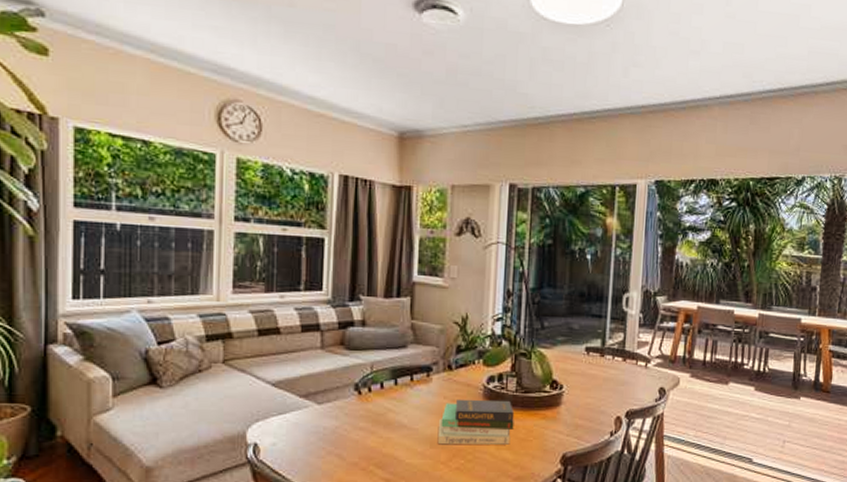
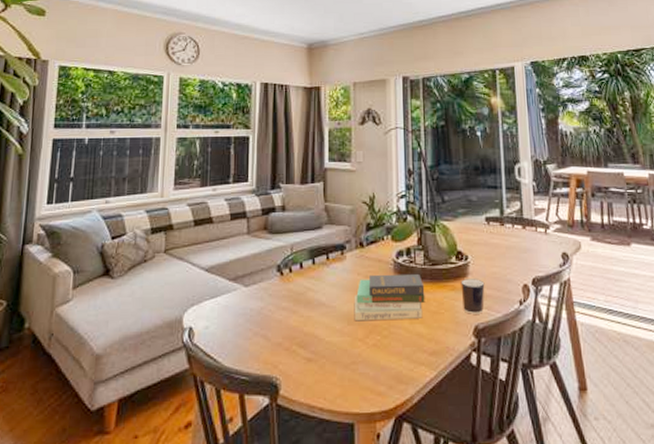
mug: none [552,408,577,443] -> present [461,279,485,314]

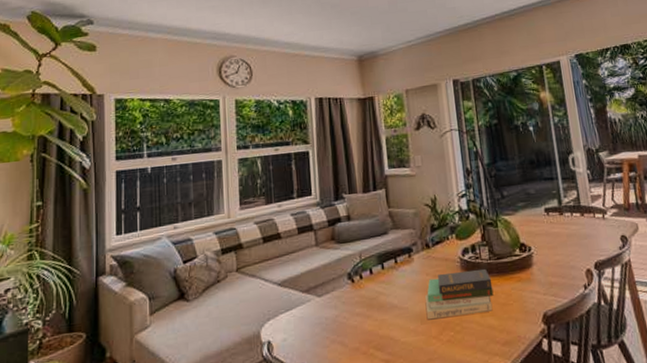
mug: present [461,279,485,314] -> none [526,268,551,303]

